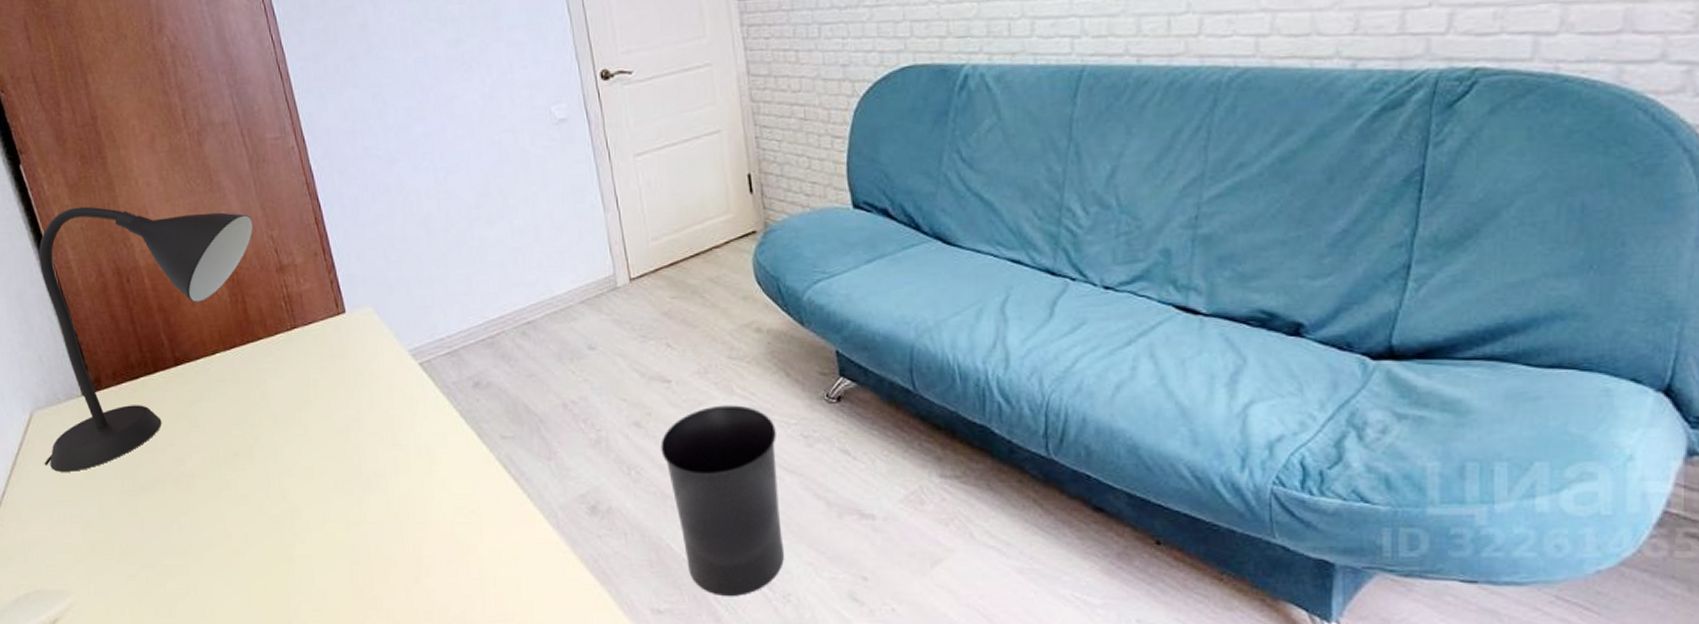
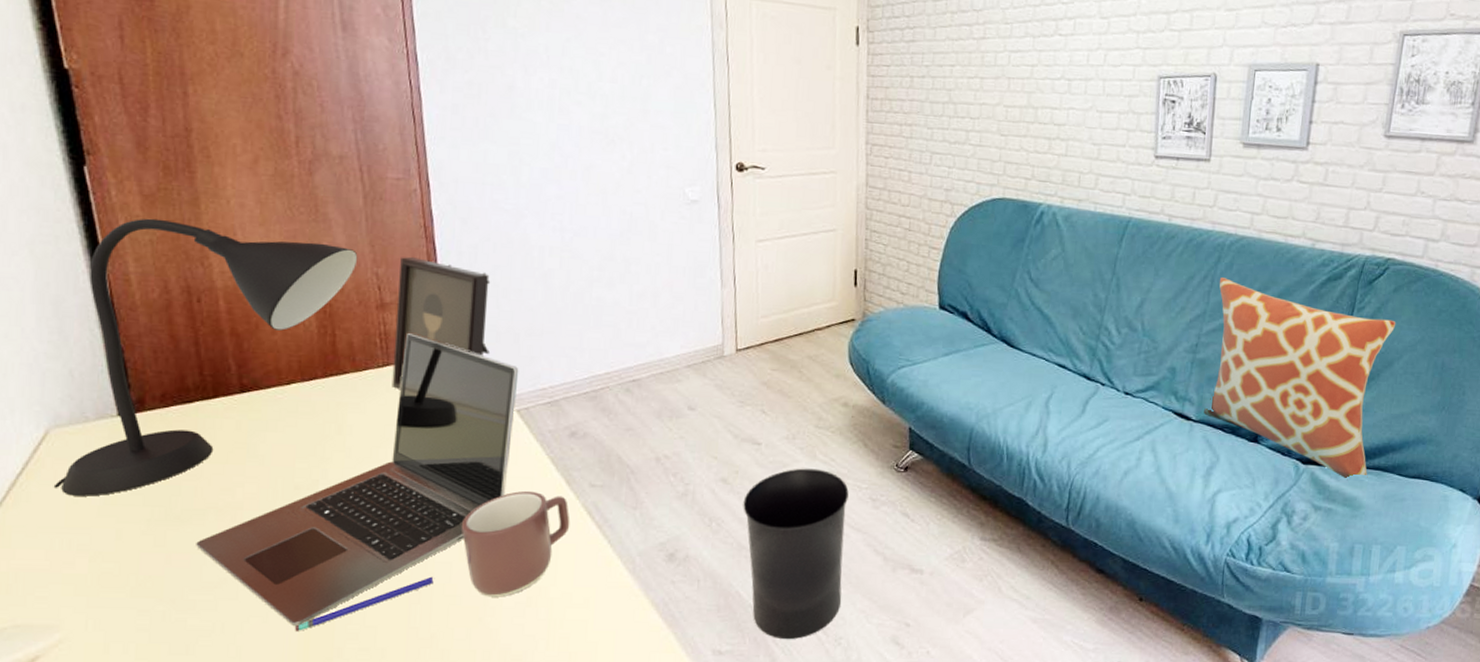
laptop: none [162,292,421,588] -> present [196,332,519,626]
pen: none [255,537,369,595] -> present [295,576,434,633]
picture frame: none [290,215,385,352] -> present [391,256,491,391]
mug: none [385,446,488,557] -> present [461,490,570,597]
pillow: none [1217,126,1499,377] -> present [1204,277,1396,480]

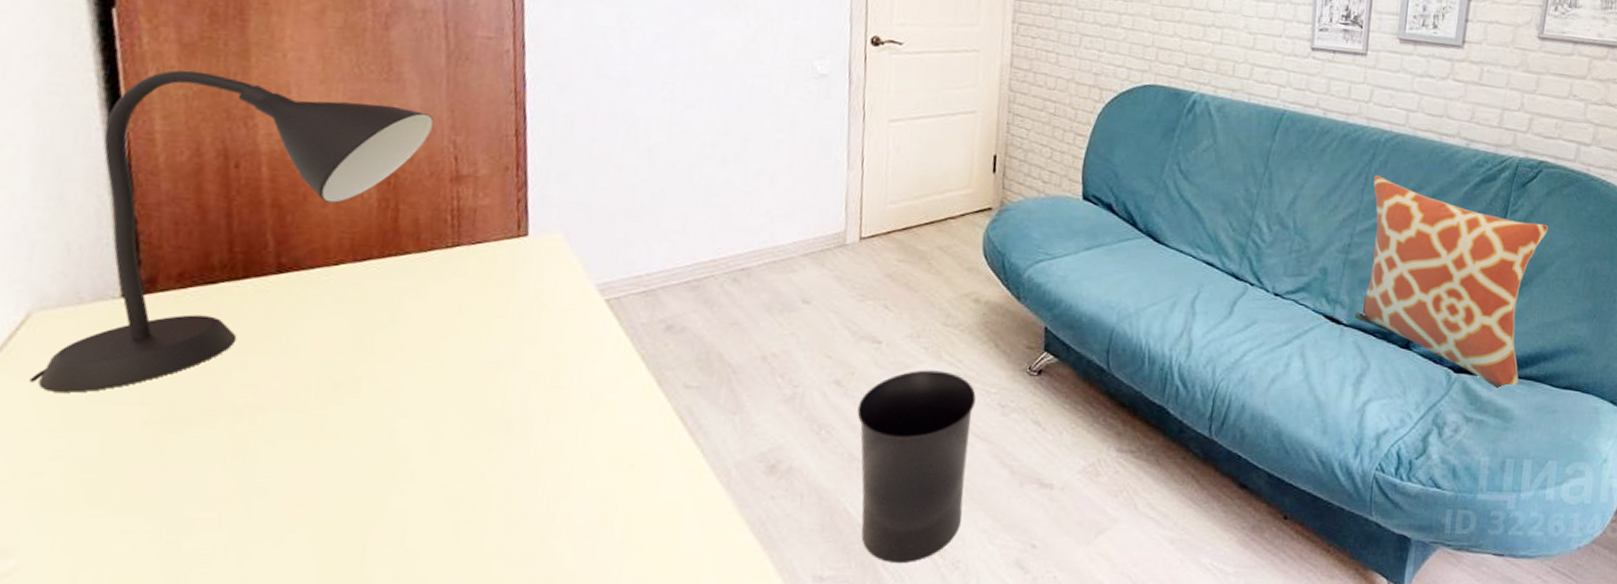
laptop: present [196,332,519,626] -> none [202,209,612,549]
pen: present [295,576,434,633] -> none [316,490,492,557]
picture frame: present [391,256,491,391] -> none [460,124,587,275]
mug: present [461,490,570,597] -> none [529,391,659,515]

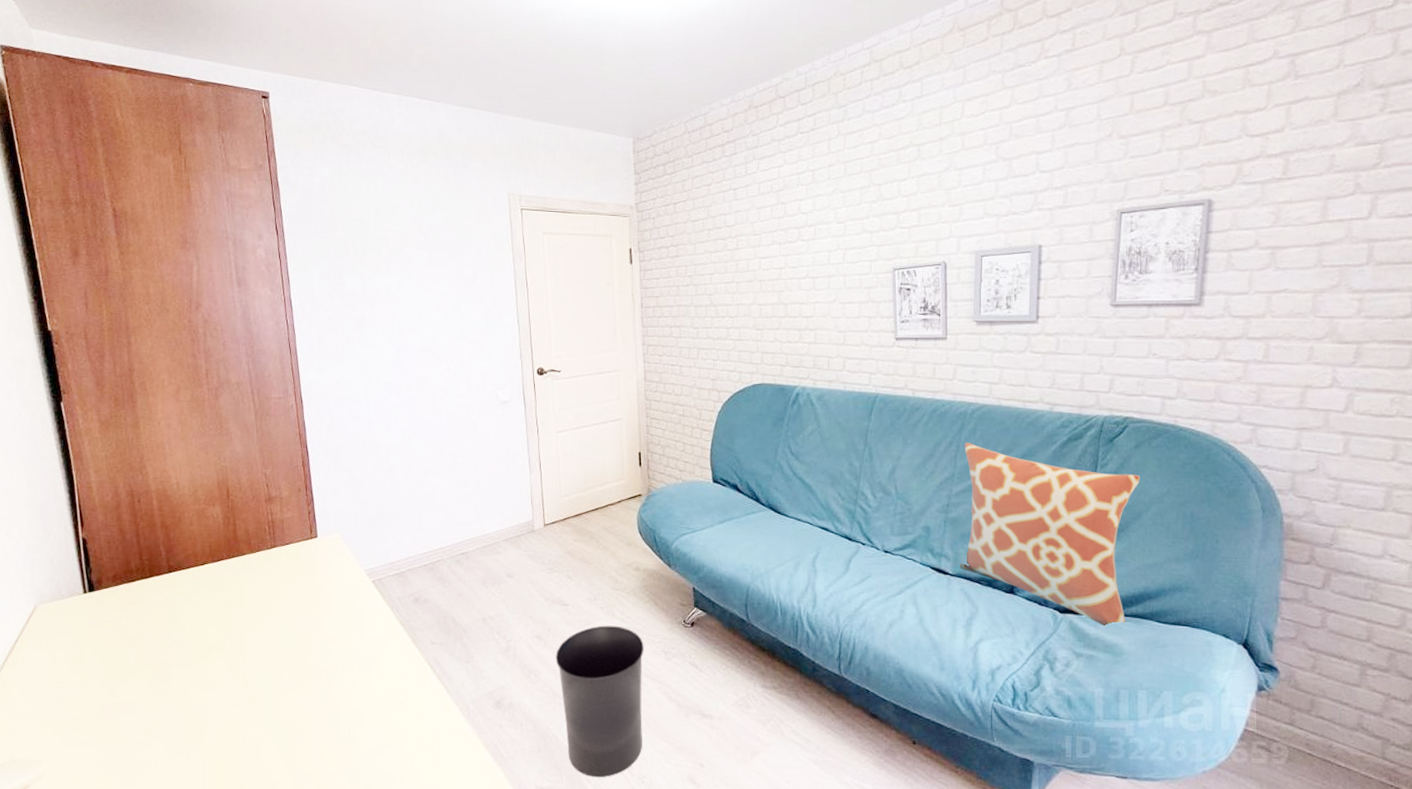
desk lamp: present [28,70,434,393] -> none [39,439,251,658]

